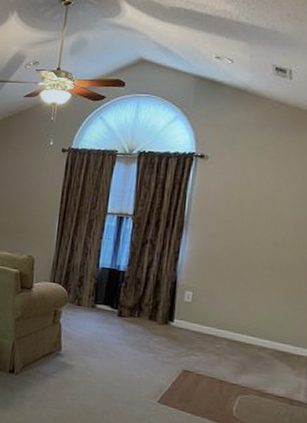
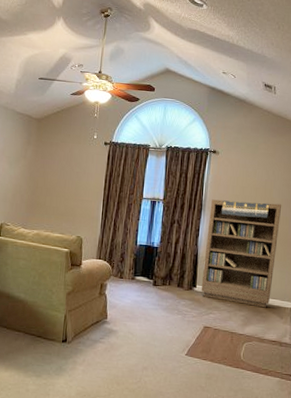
bookcase: none [180,215,298,354] -> present [201,199,282,308]

